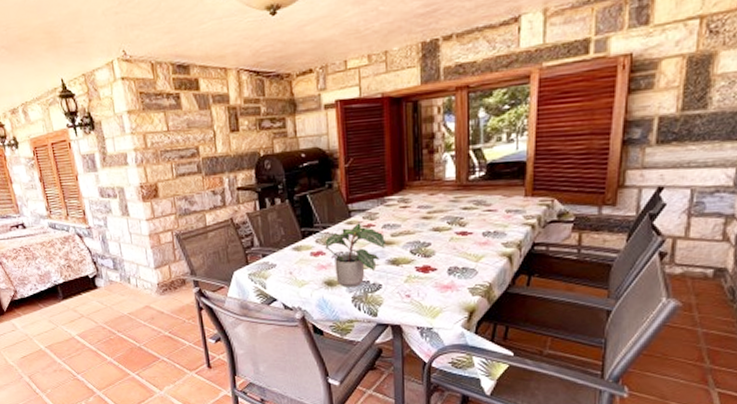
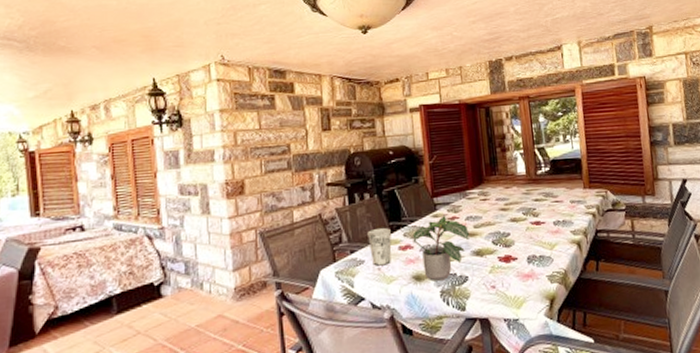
cup: none [279,234,303,270] -> present [368,228,392,266]

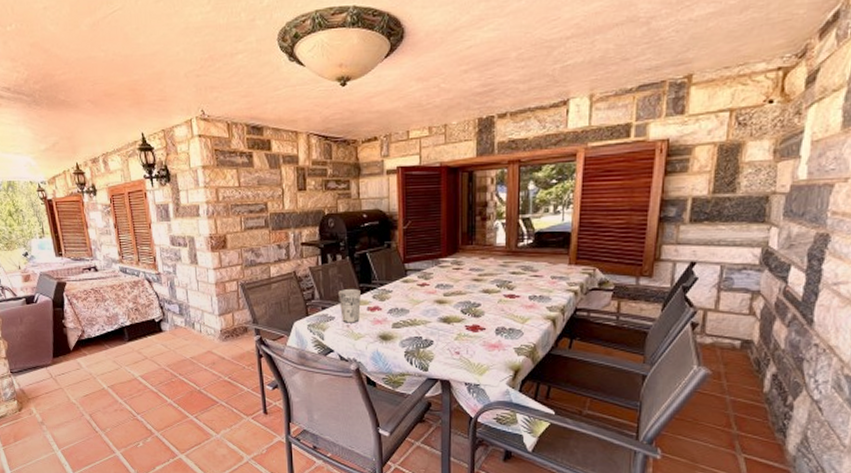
potted plant: present [412,215,471,282] -> none [381,282,439,342]

